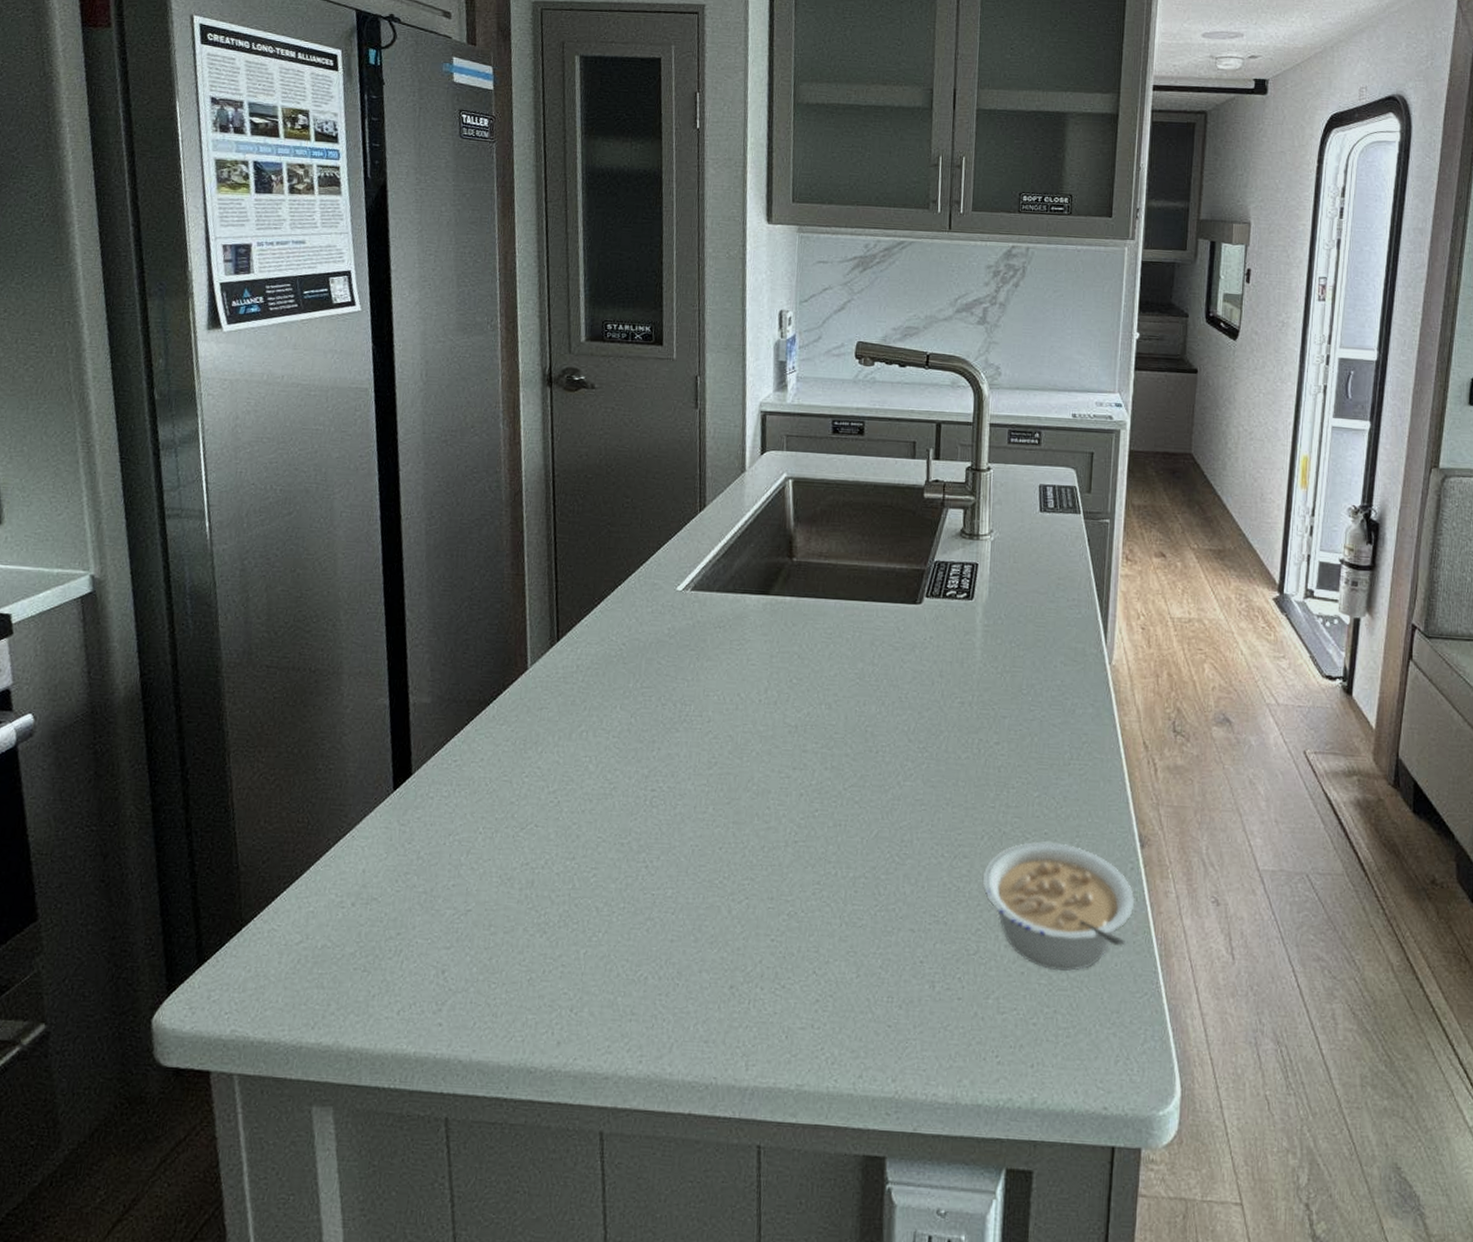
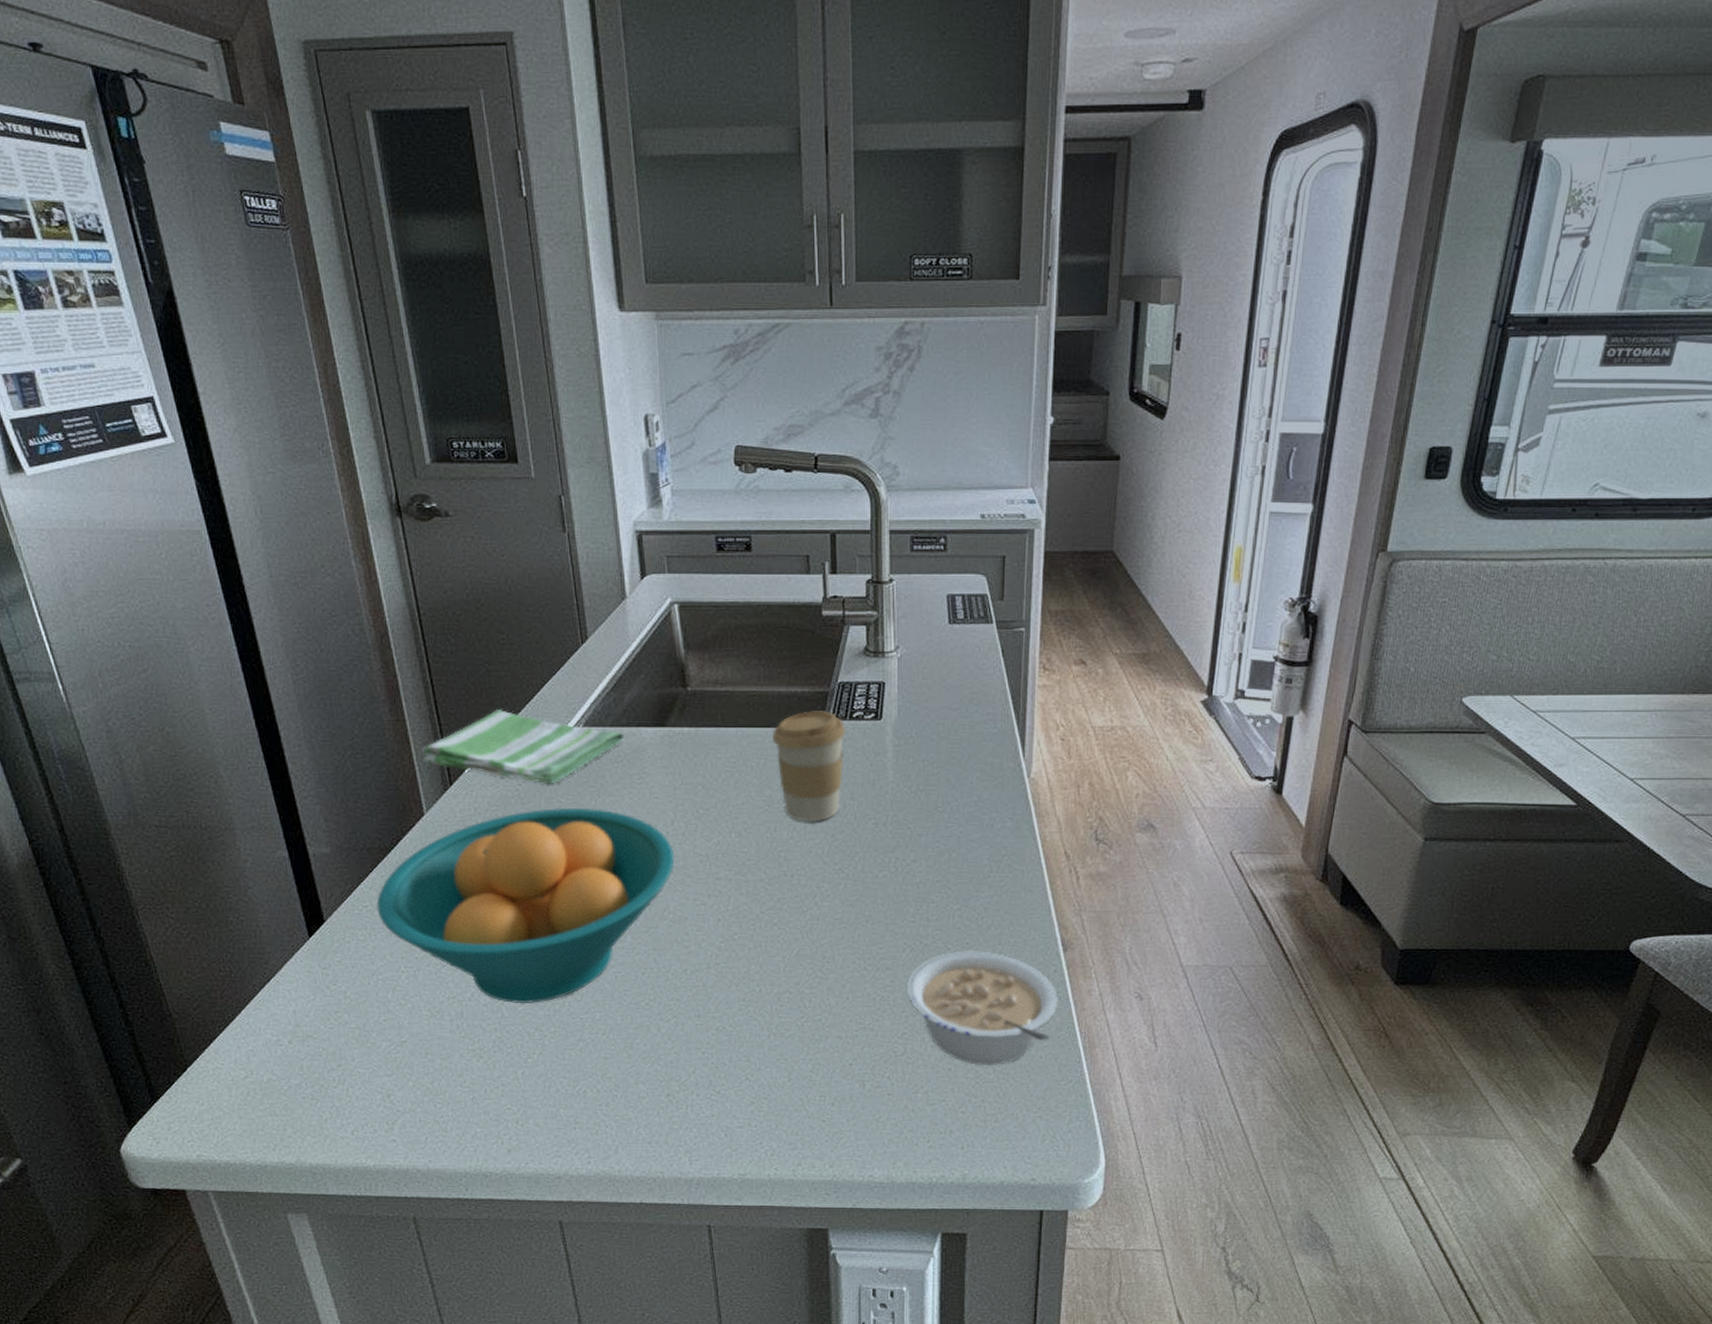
fruit bowl: none [465,669,765,876] -> present [376,807,675,1004]
dish towel: none [534,568,730,646] -> present [422,708,625,785]
coffee cup: none [869,587,939,698] -> present [773,711,846,822]

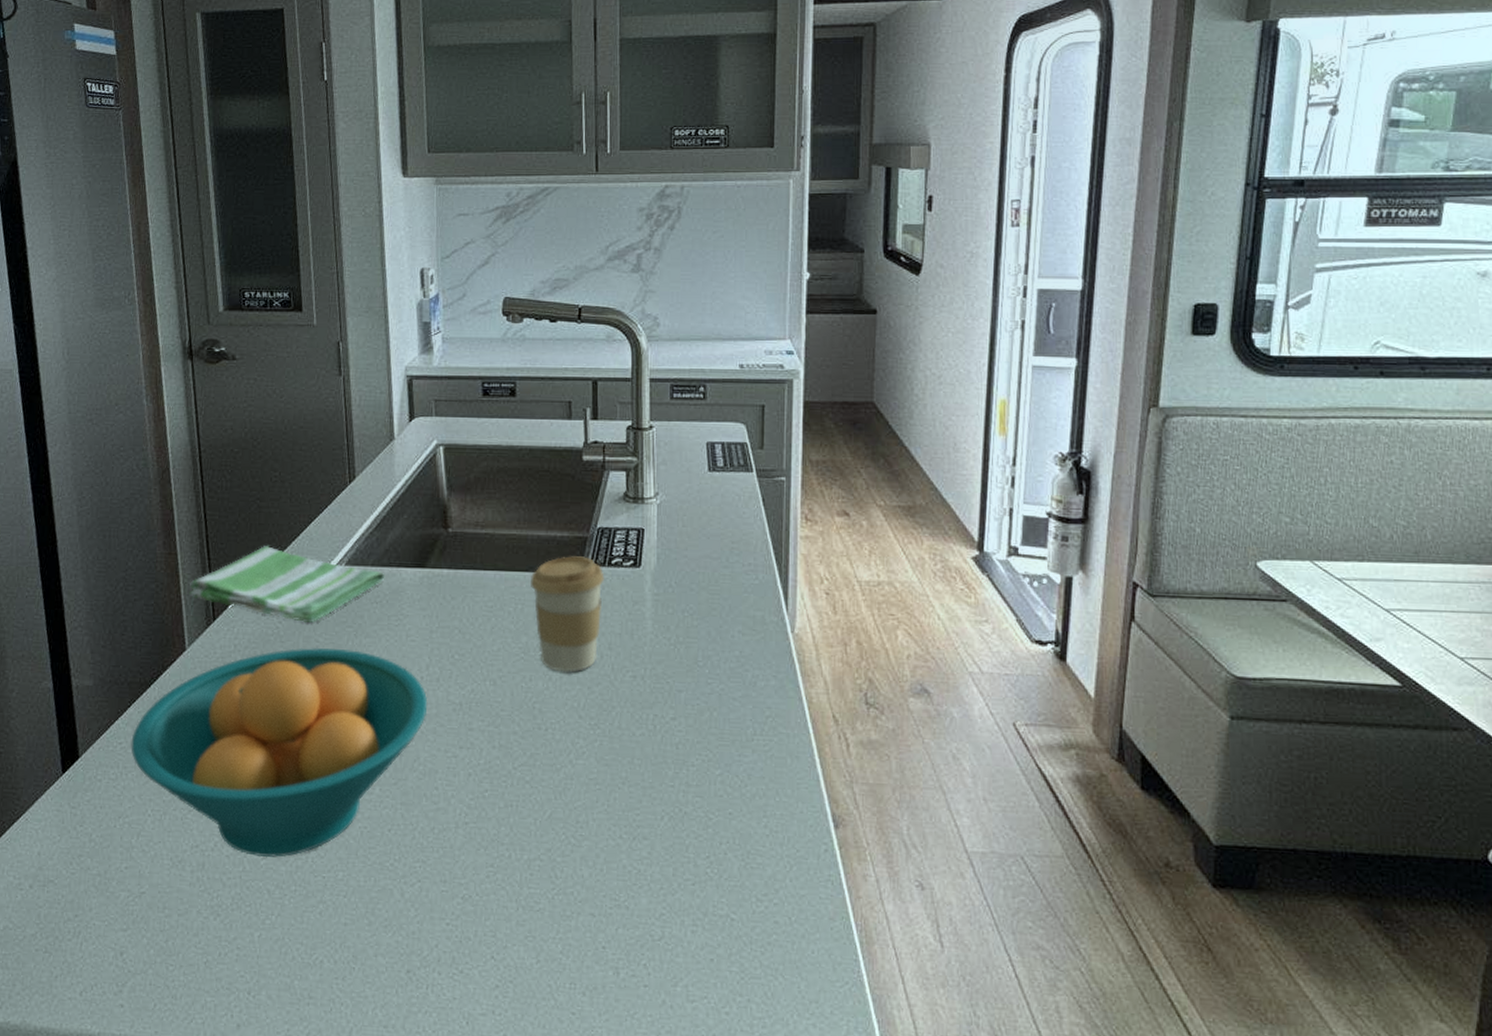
legume: present [906,951,1059,1066] -> none [664,821,831,958]

